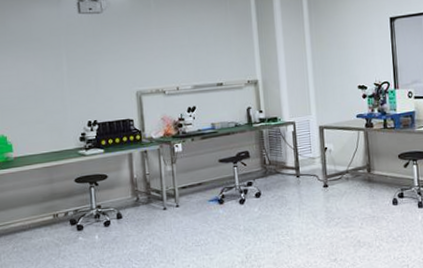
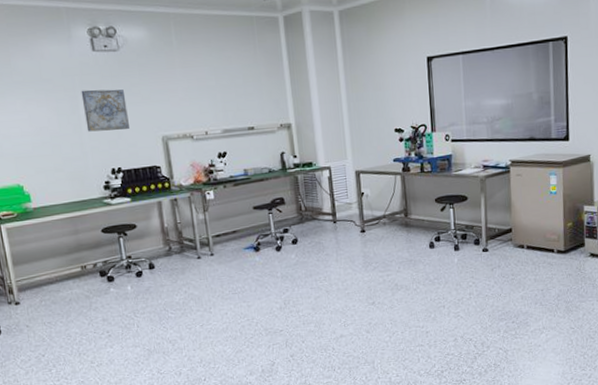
wall art: none [65,47,107,87] -> present [81,89,129,132]

